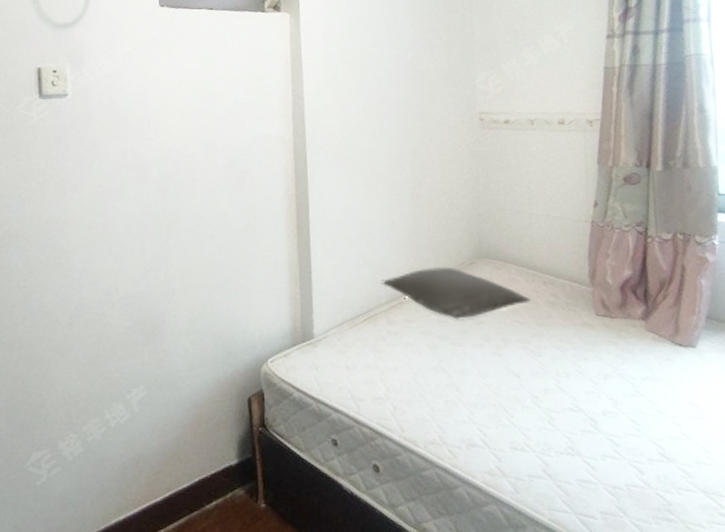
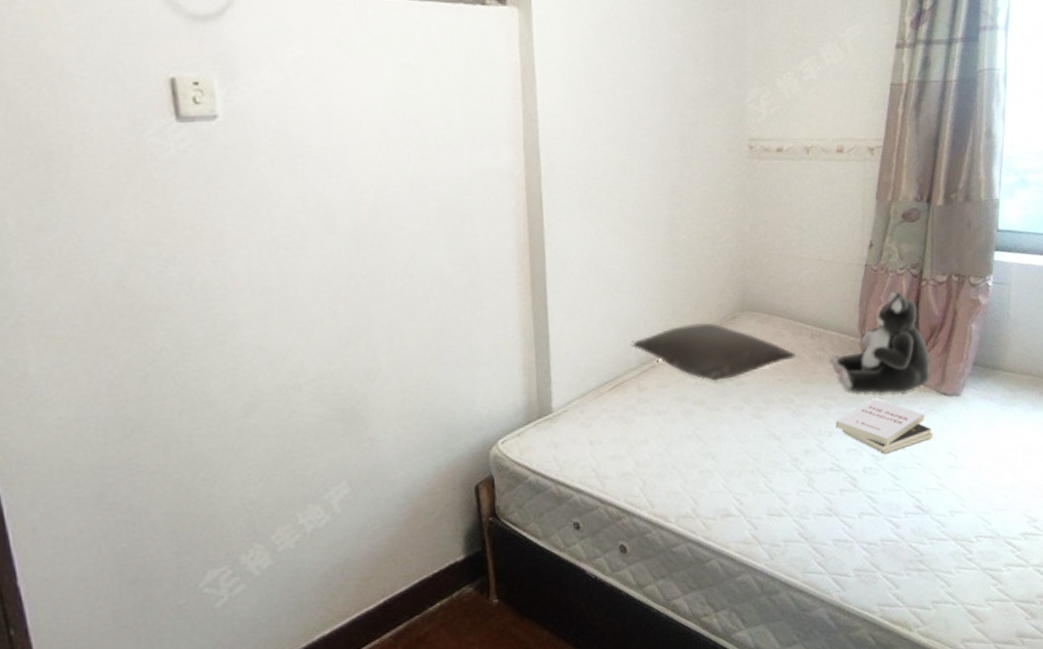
plush toy: none [563,246,663,342] -> present [830,291,930,394]
books: none [572,344,672,399] -> present [835,398,933,454]

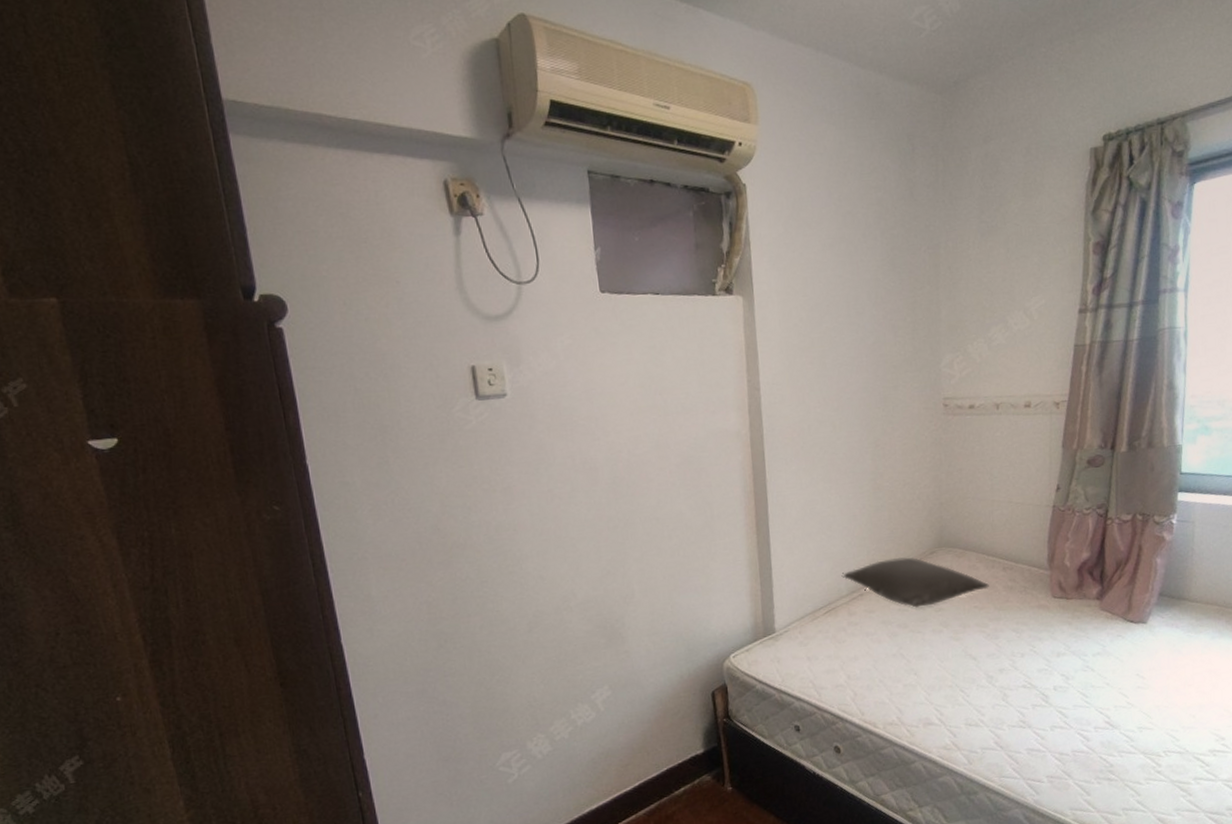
plush toy: present [830,291,930,394] -> none [1021,529,1117,621]
books: present [835,398,933,454] -> none [1027,624,1121,674]

